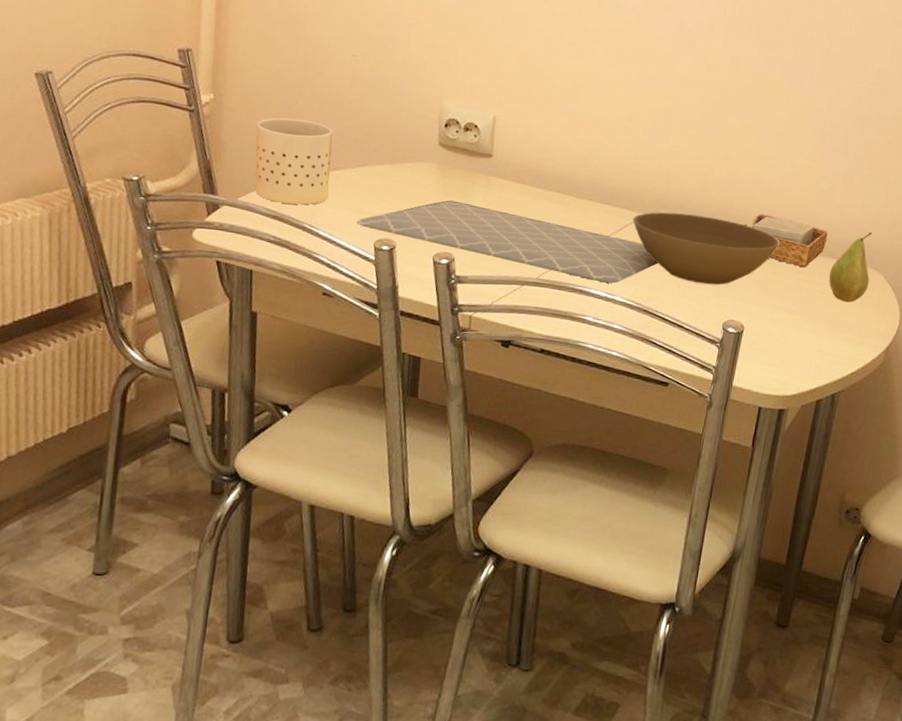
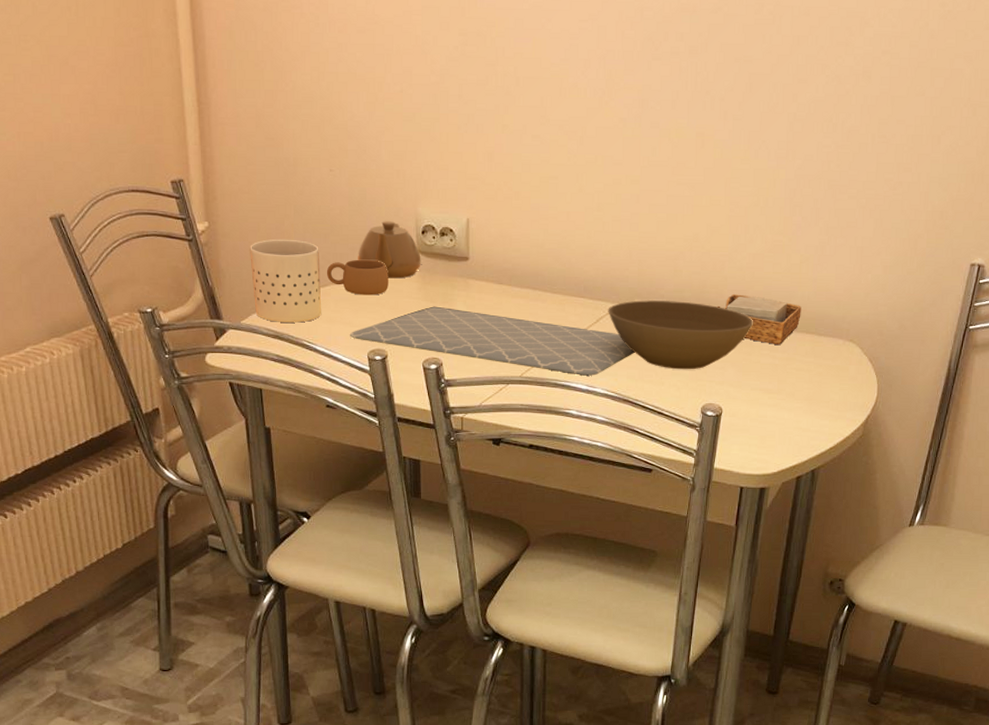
cup: none [337,146,405,184] -> present [326,259,388,295]
teapot: none [374,111,442,170] -> present [358,221,421,279]
fruit: present [828,232,872,303] -> none [804,304,846,377]

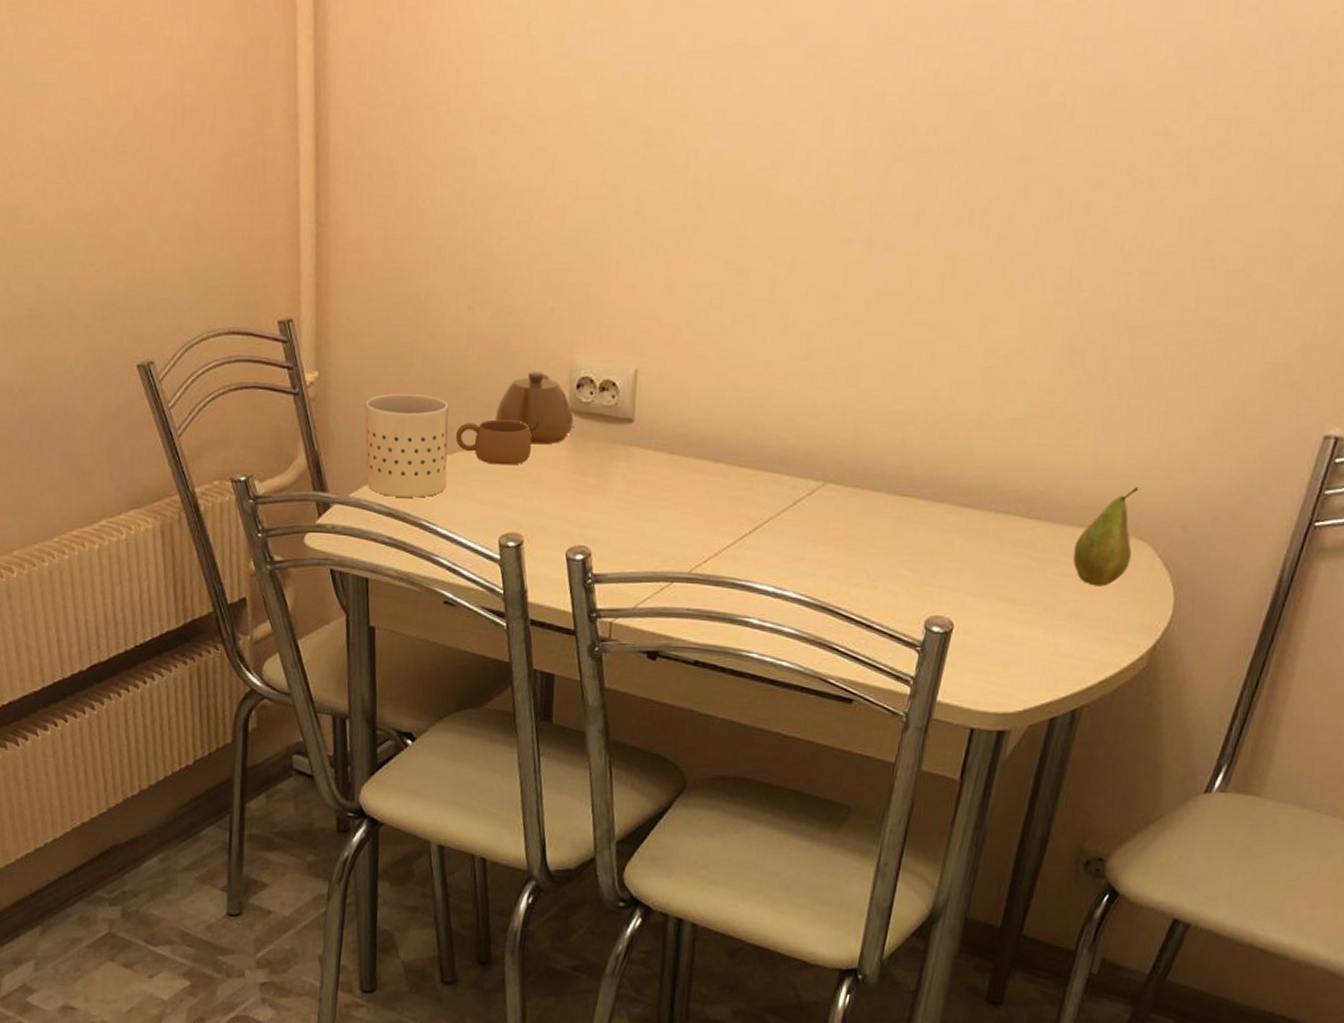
placemat: present [349,306,635,376] -> none [478,480,841,575]
bowl: present [608,300,754,370] -> none [809,478,1006,571]
napkin holder: present [716,294,801,345] -> none [956,472,1074,541]
fruit: none [804,304,846,377] -> present [1073,488,1138,587]

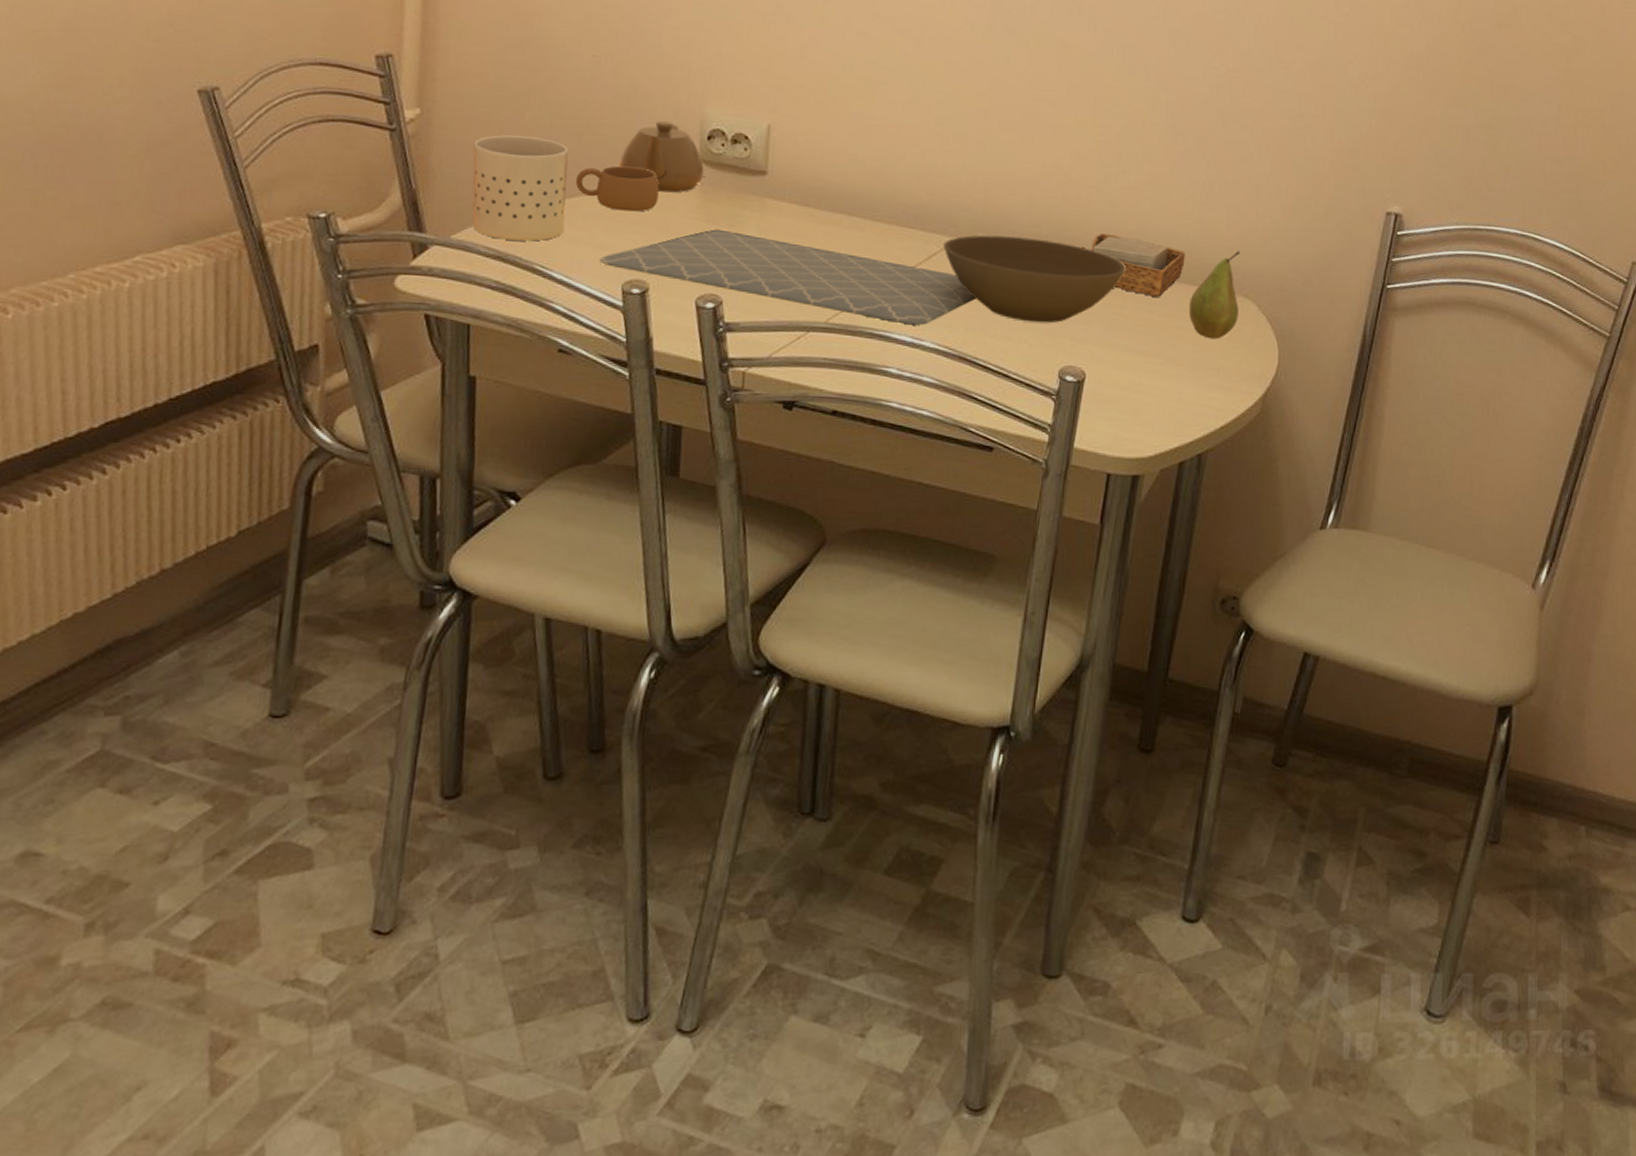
placemat: none [478,480,841,575] -> present [599,229,976,326]
bowl: none [809,478,1006,571] -> present [943,235,1127,323]
napkin holder: none [956,472,1074,541] -> present [1080,233,1185,297]

